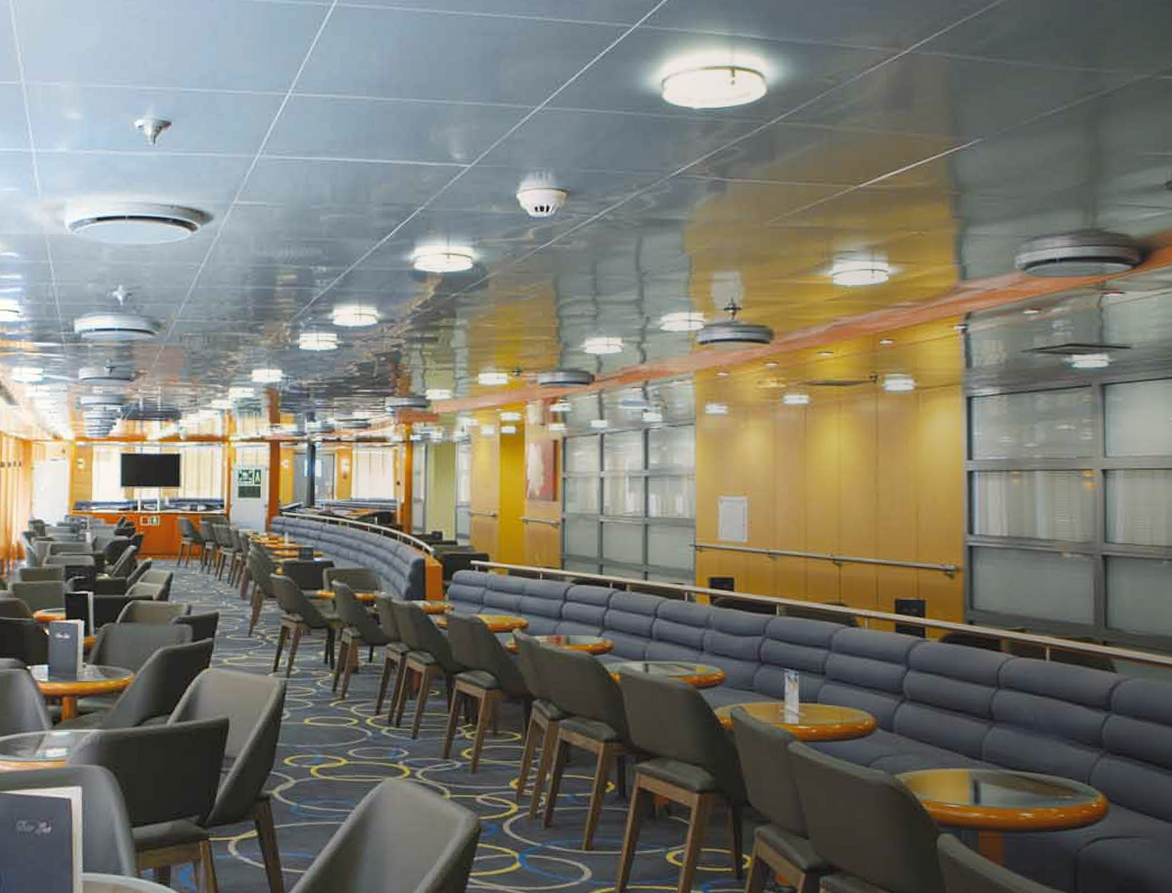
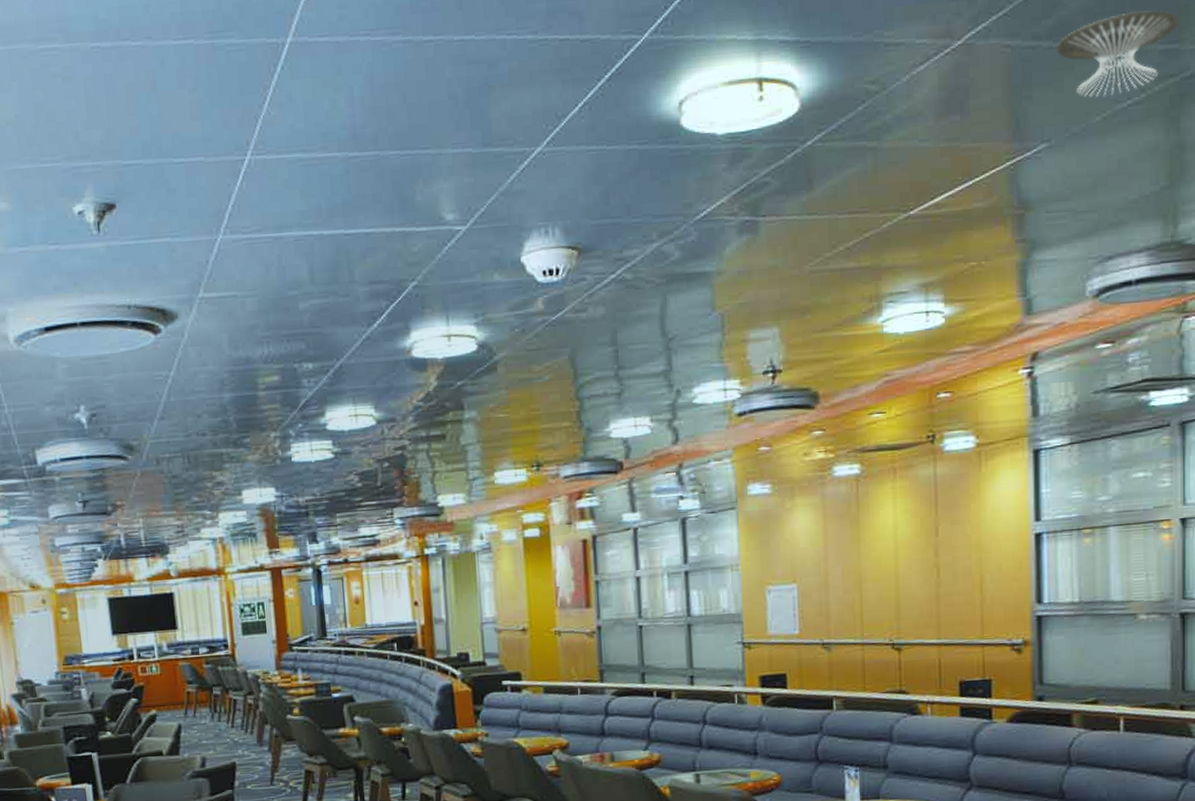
recessed light: none [990,39,1097,106] -> present [1057,10,1179,98]

